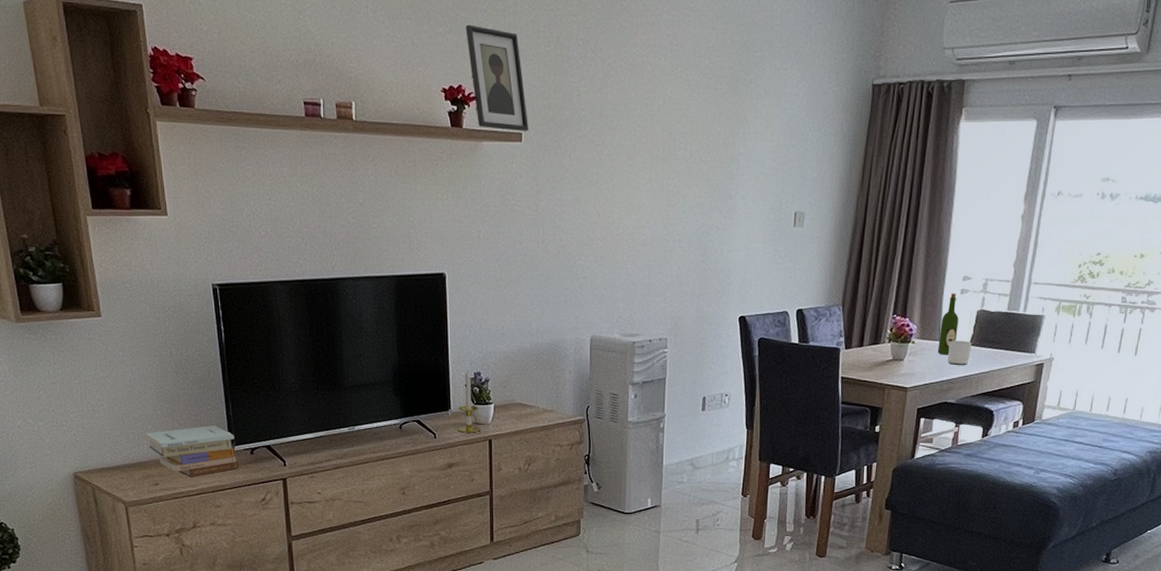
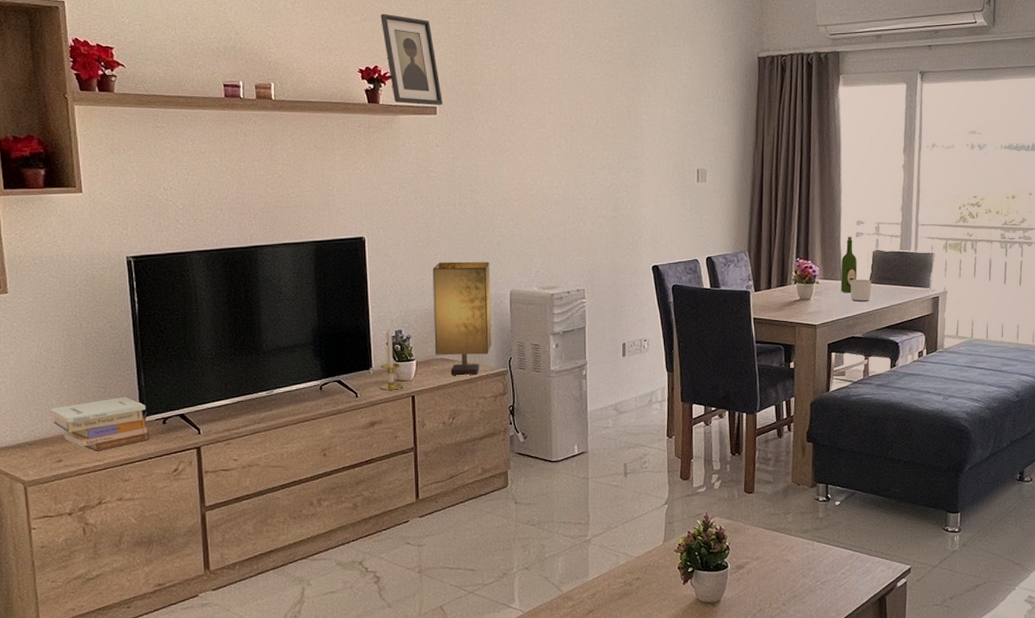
table lamp: none [513,303,571,422] -> present [432,261,491,376]

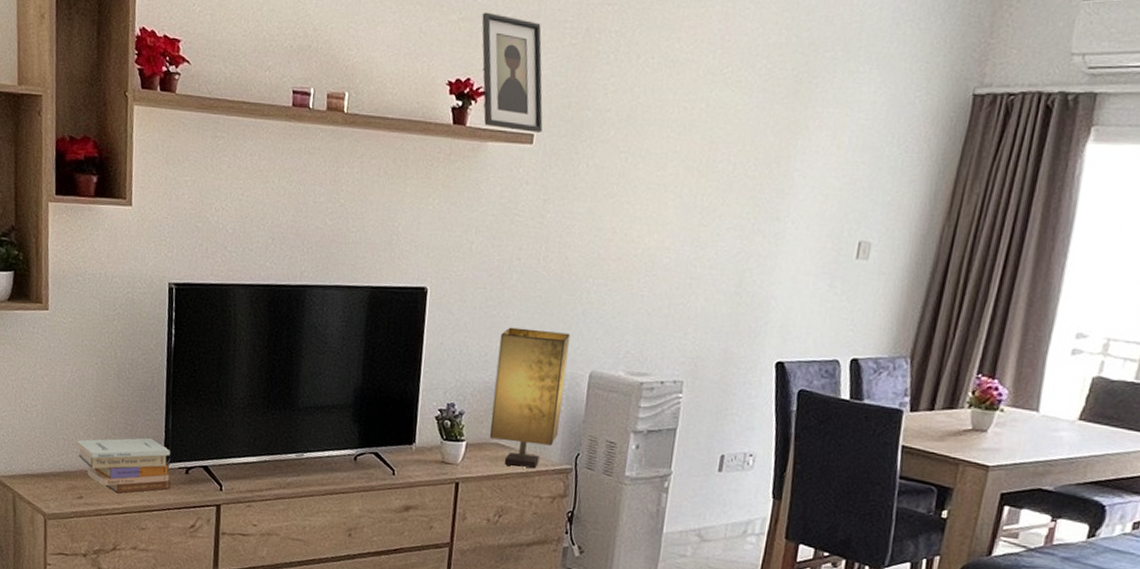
candle: present [379,328,403,390] -> none [420,399,448,473]
wine bottle: present [840,236,857,293] -> none [1034,353,1067,430]
mug: present [850,279,871,302] -> none [1047,412,1082,444]

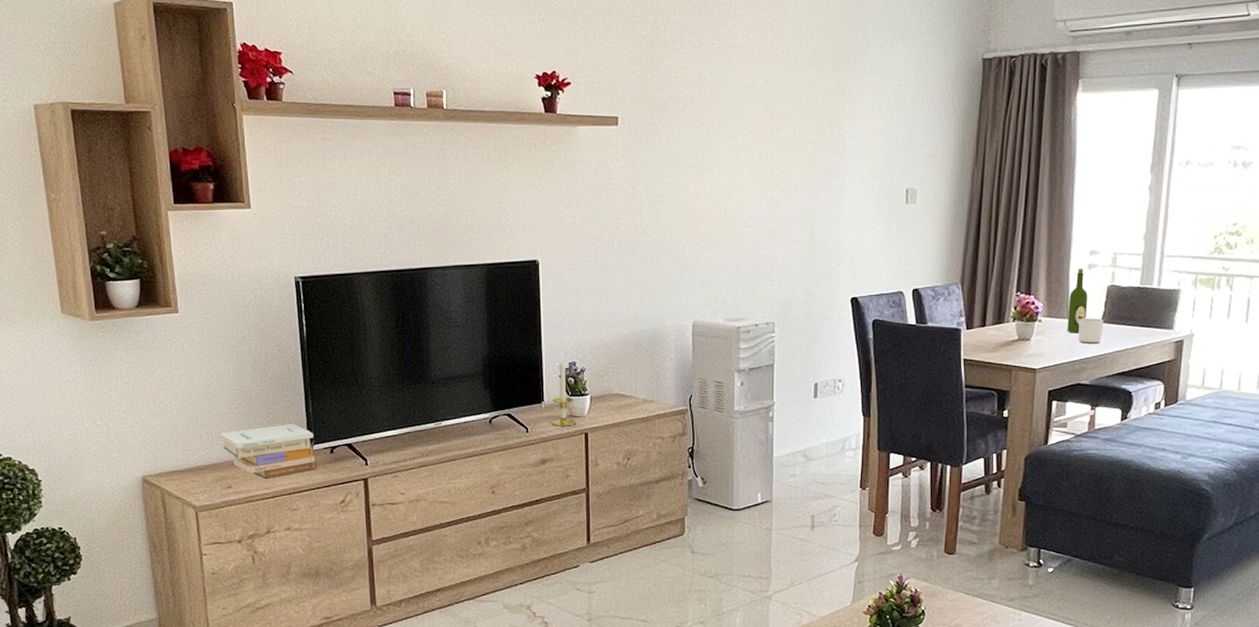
candle: none [420,399,448,473] -> present [551,359,576,426]
picture frame: present [482,12,543,132] -> none [560,12,625,115]
table lamp: present [489,327,571,469] -> none [610,289,672,413]
wine bottle: none [1034,353,1067,430] -> present [1067,268,1088,333]
mug: none [1047,412,1082,444] -> present [1079,318,1103,344]

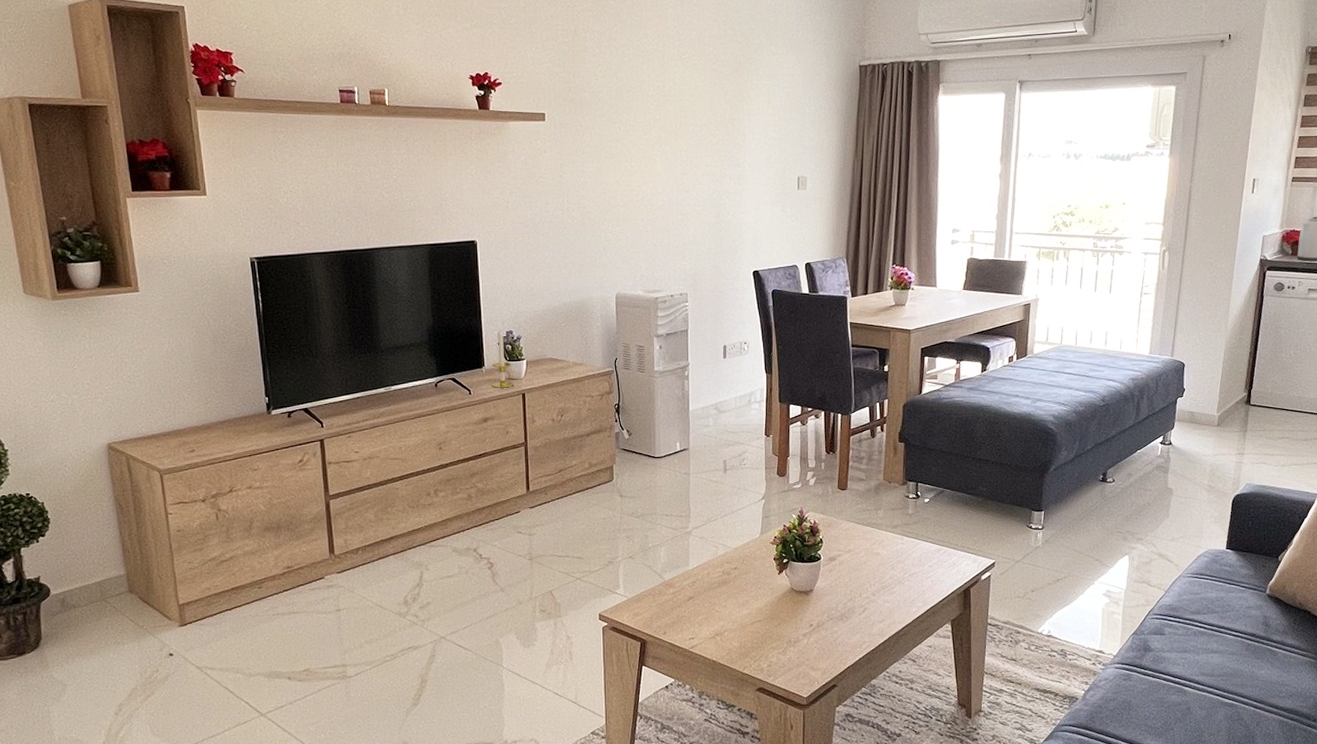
books: present [218,424,317,479] -> none [180,391,276,443]
wine bottle: present [1067,268,1088,333] -> none [935,244,952,299]
mug: present [1079,318,1103,344] -> none [945,286,965,308]

